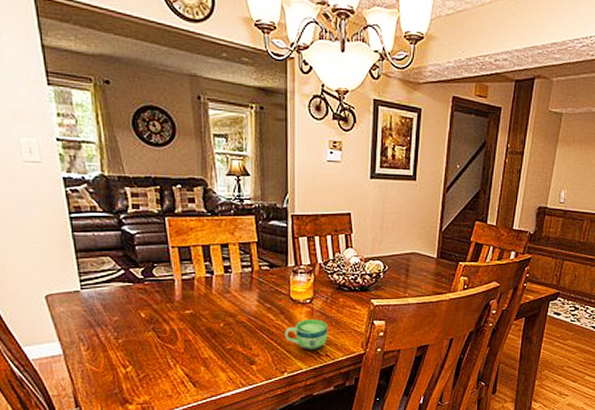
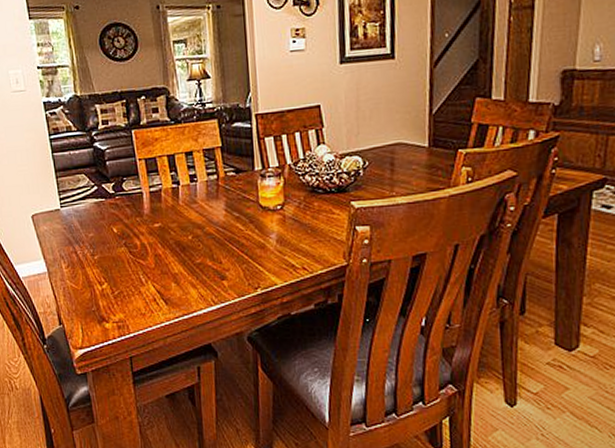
cup: present [285,319,328,350] -> none [255,227,304,263]

